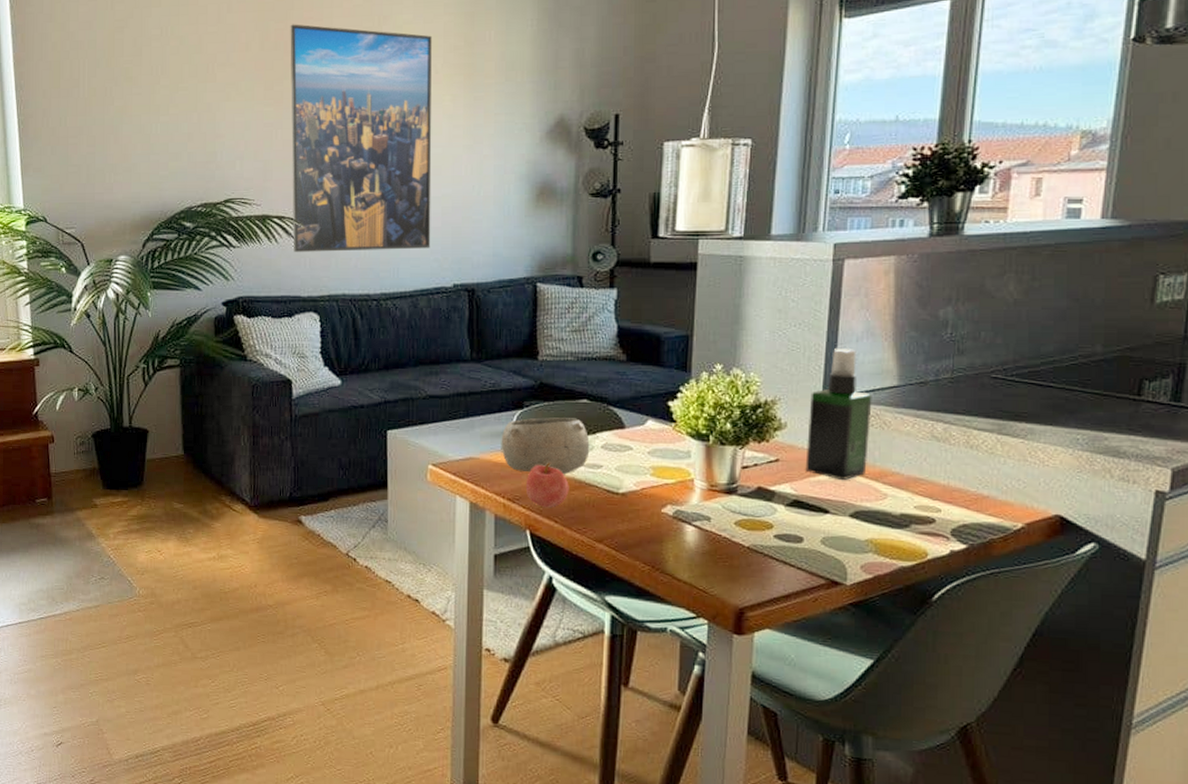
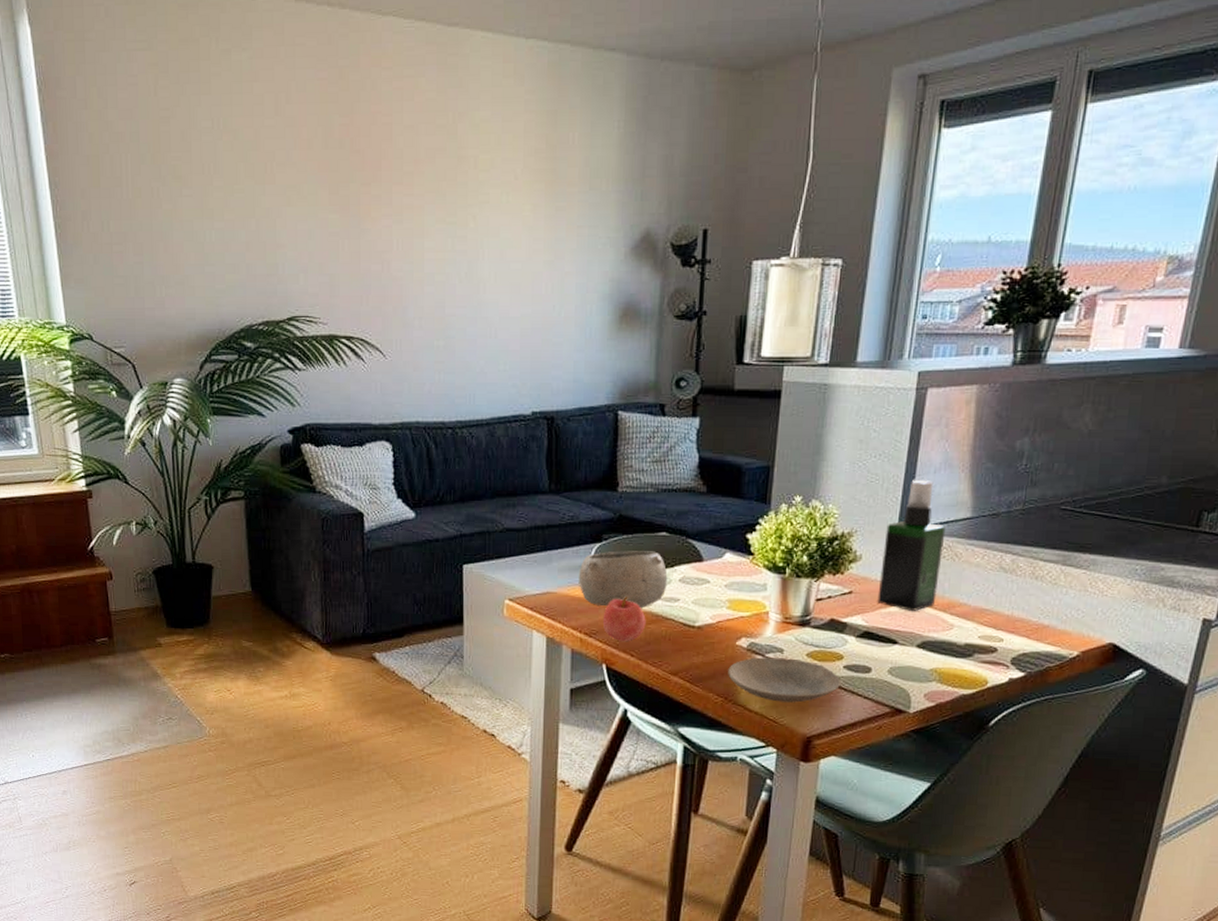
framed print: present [290,24,432,252] -> none [356,119,511,376]
plate: none [654,524,771,573] -> present [728,656,840,703]

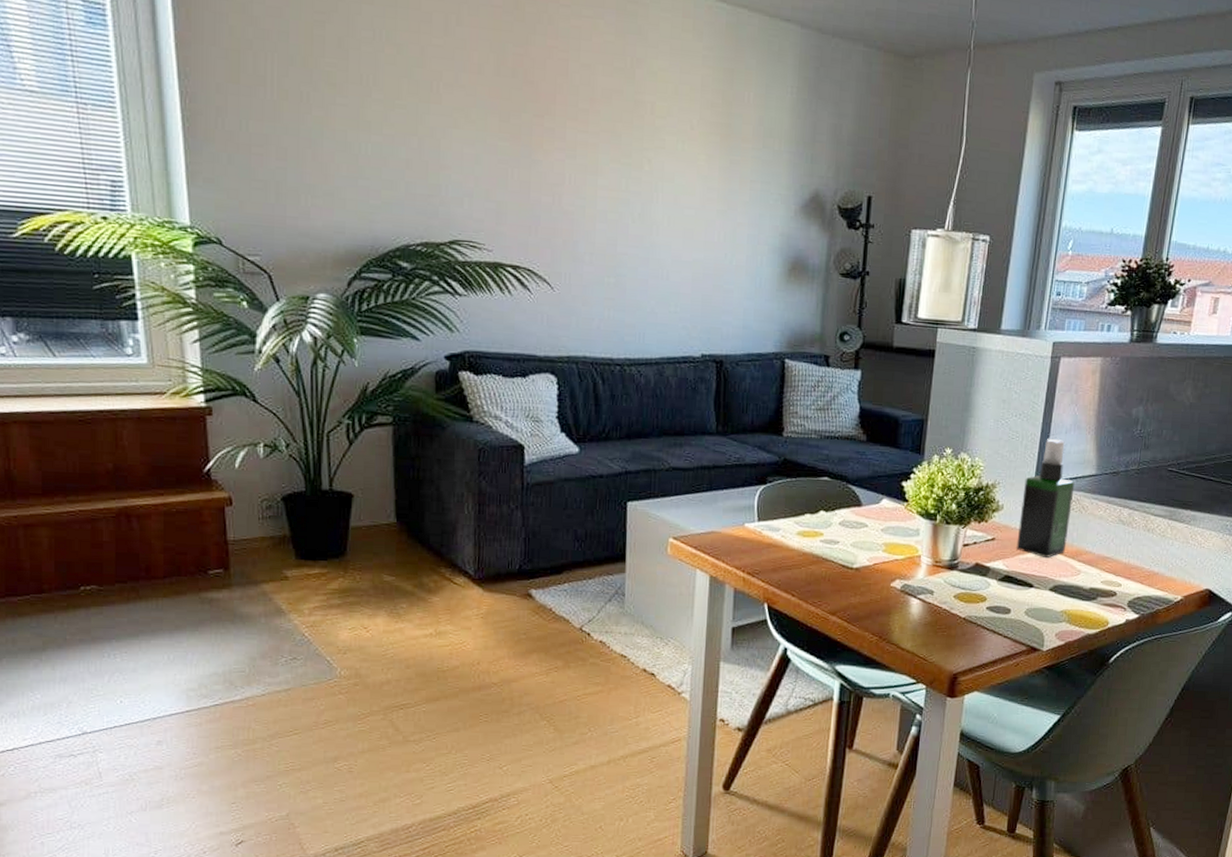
bowl: present [578,551,668,609] -> none [743,493,829,550]
apple: present [603,597,646,642] -> none [766,538,807,582]
plate: present [728,656,840,703] -> none [883,597,983,641]

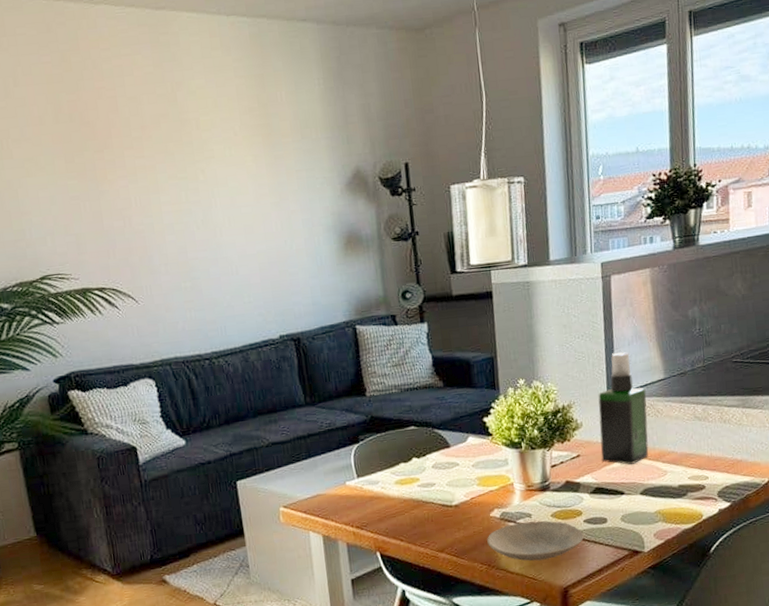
plate: none [883,597,983,641] -> present [487,520,584,561]

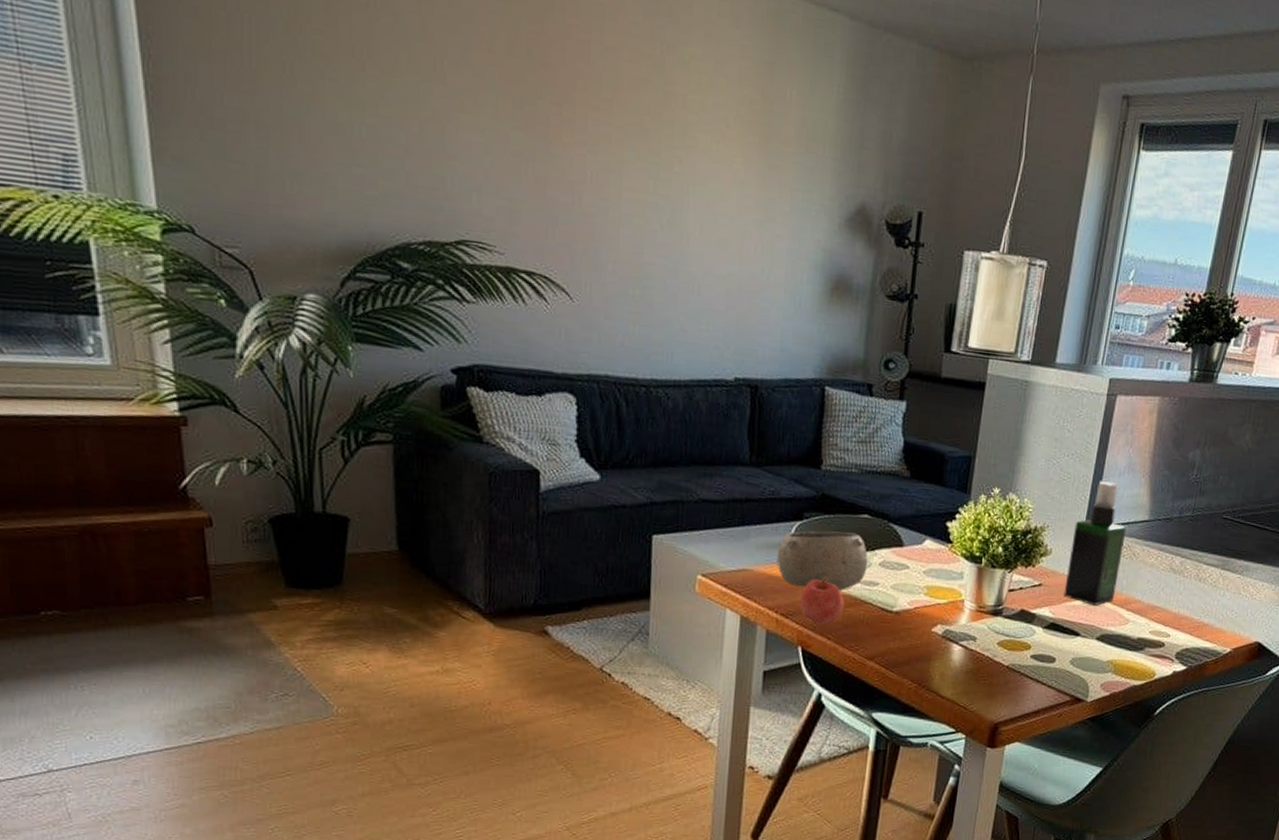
bowl: none [342,444,423,500] -> present [776,530,868,591]
apple: none [371,488,410,530] -> present [801,578,845,625]
plate: present [487,520,584,561] -> none [923,644,1027,690]

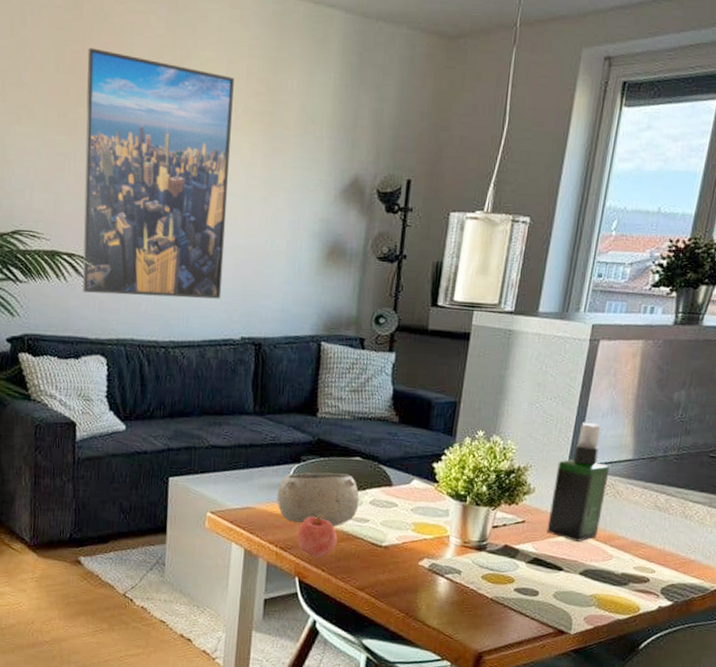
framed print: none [545,28,724,334] -> present [82,47,234,299]

